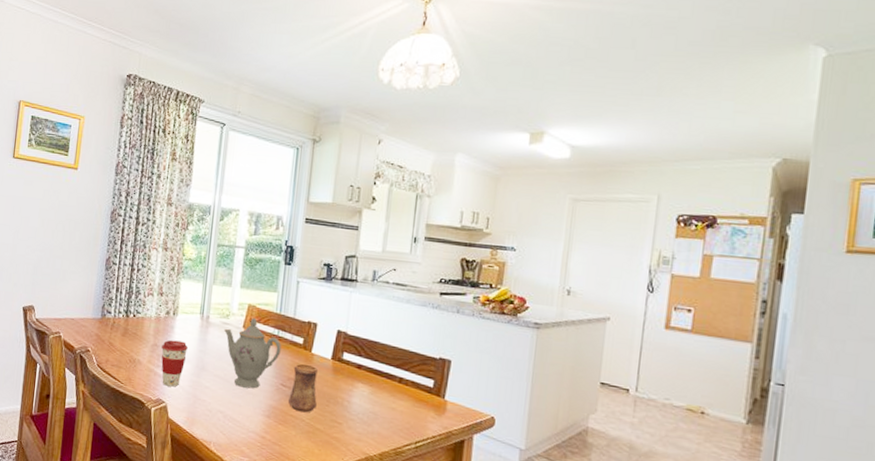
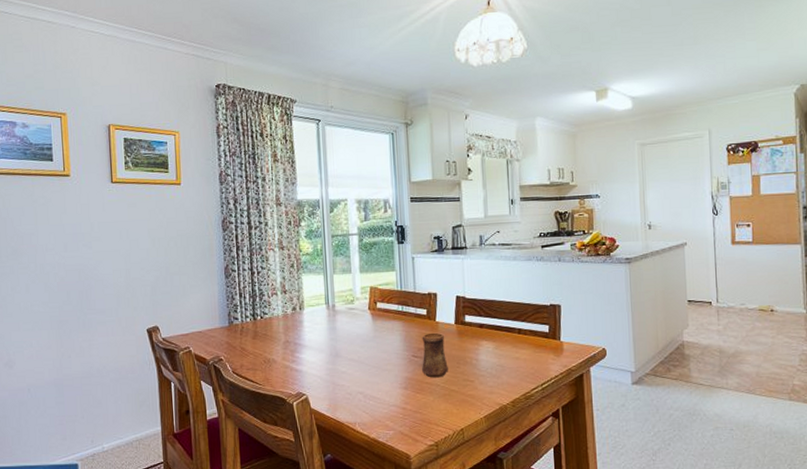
coffee cup: present [161,339,188,387] -> none [293,333,319,379]
teapot: present [223,317,281,389] -> none [350,298,408,366]

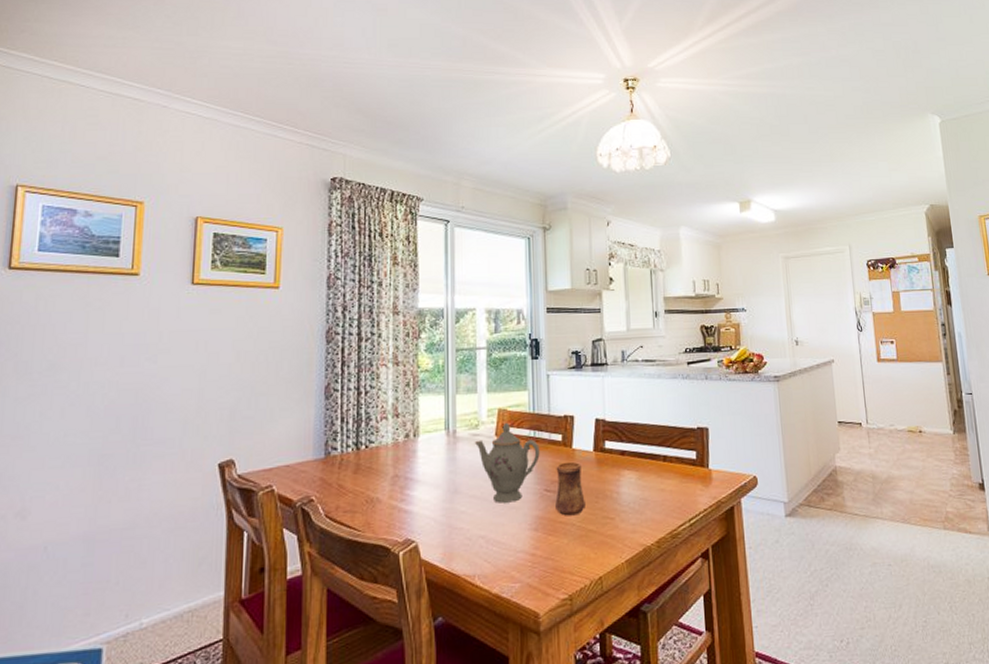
teapot: none [350,298,408,366] -> present [474,422,540,503]

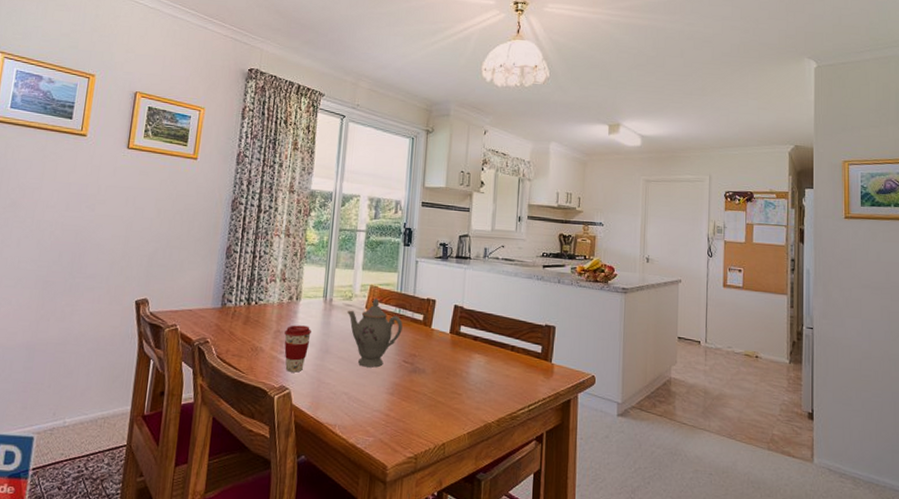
coffee cup: none [404,465,435,522] -> present [284,325,311,373]
cup: present [555,461,585,516] -> none [411,339,438,387]

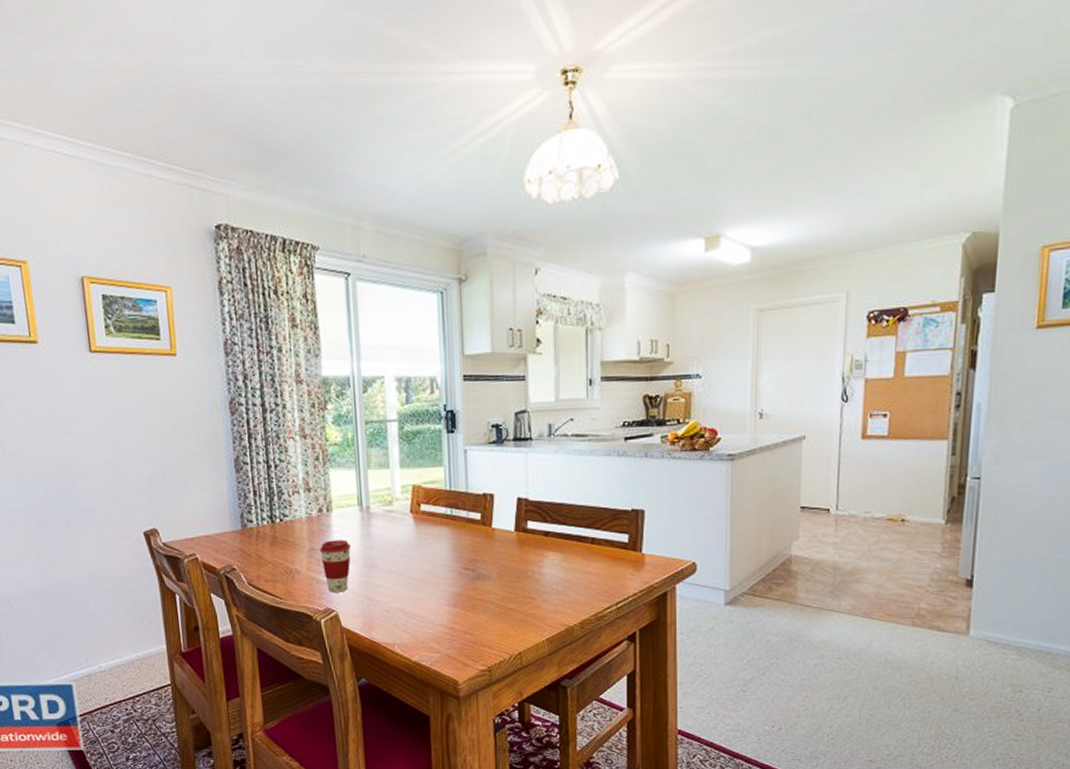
teapot: present [347,298,403,368] -> none [388,499,457,579]

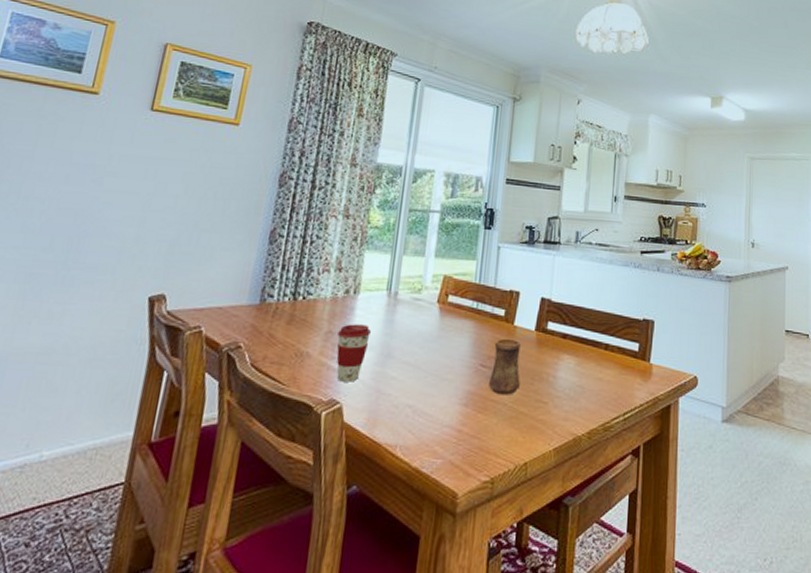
cup: none [474,541,505,594] -> present [489,338,521,395]

